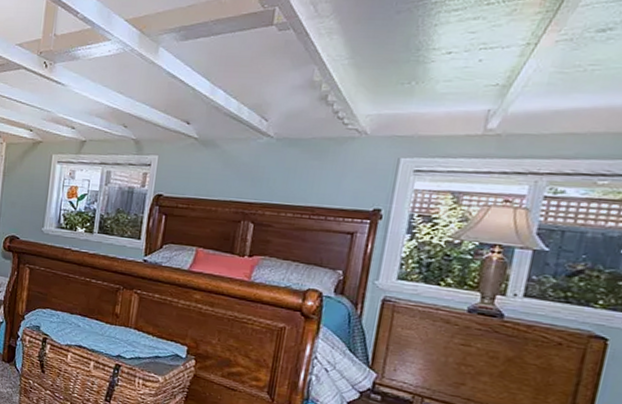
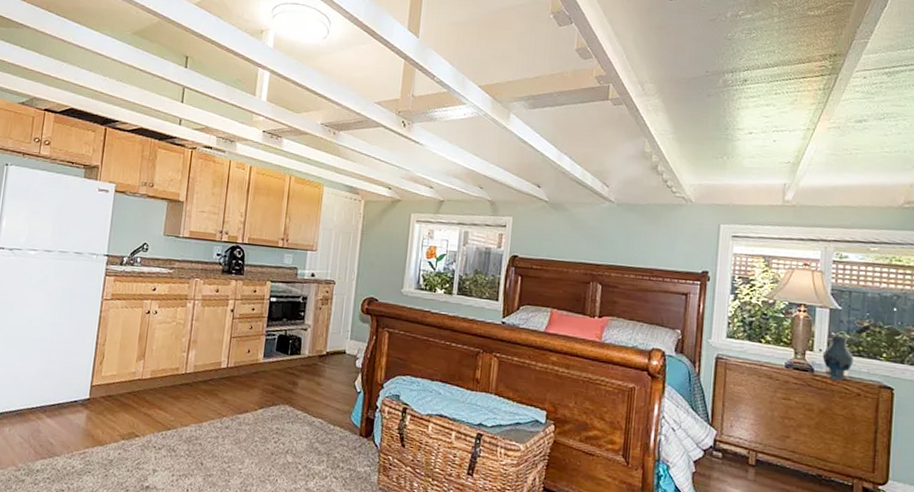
vase: none [516,280,559,329] -> present [822,336,854,381]

